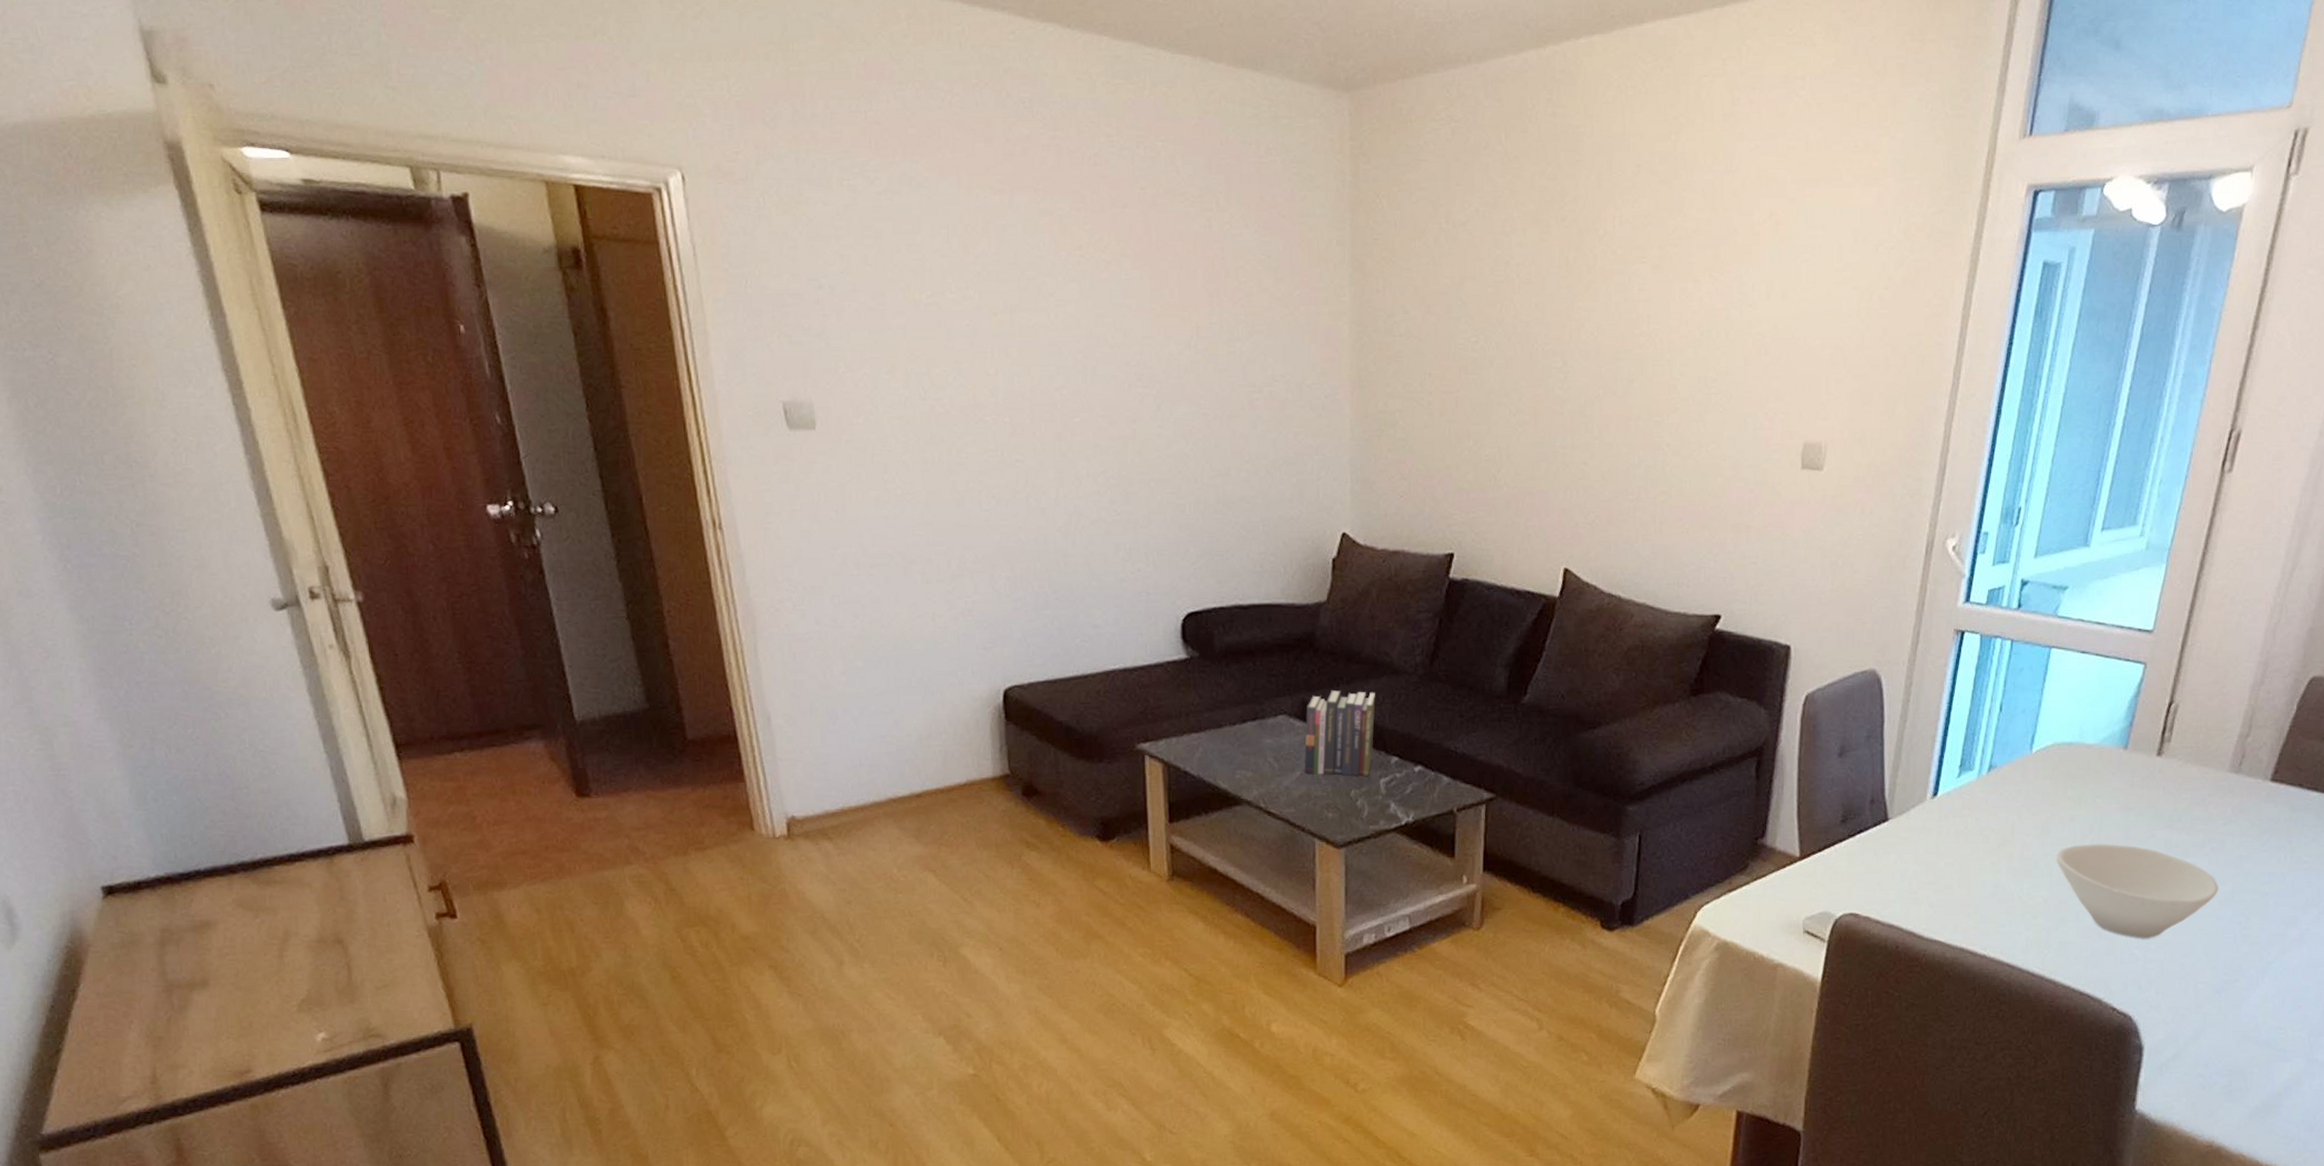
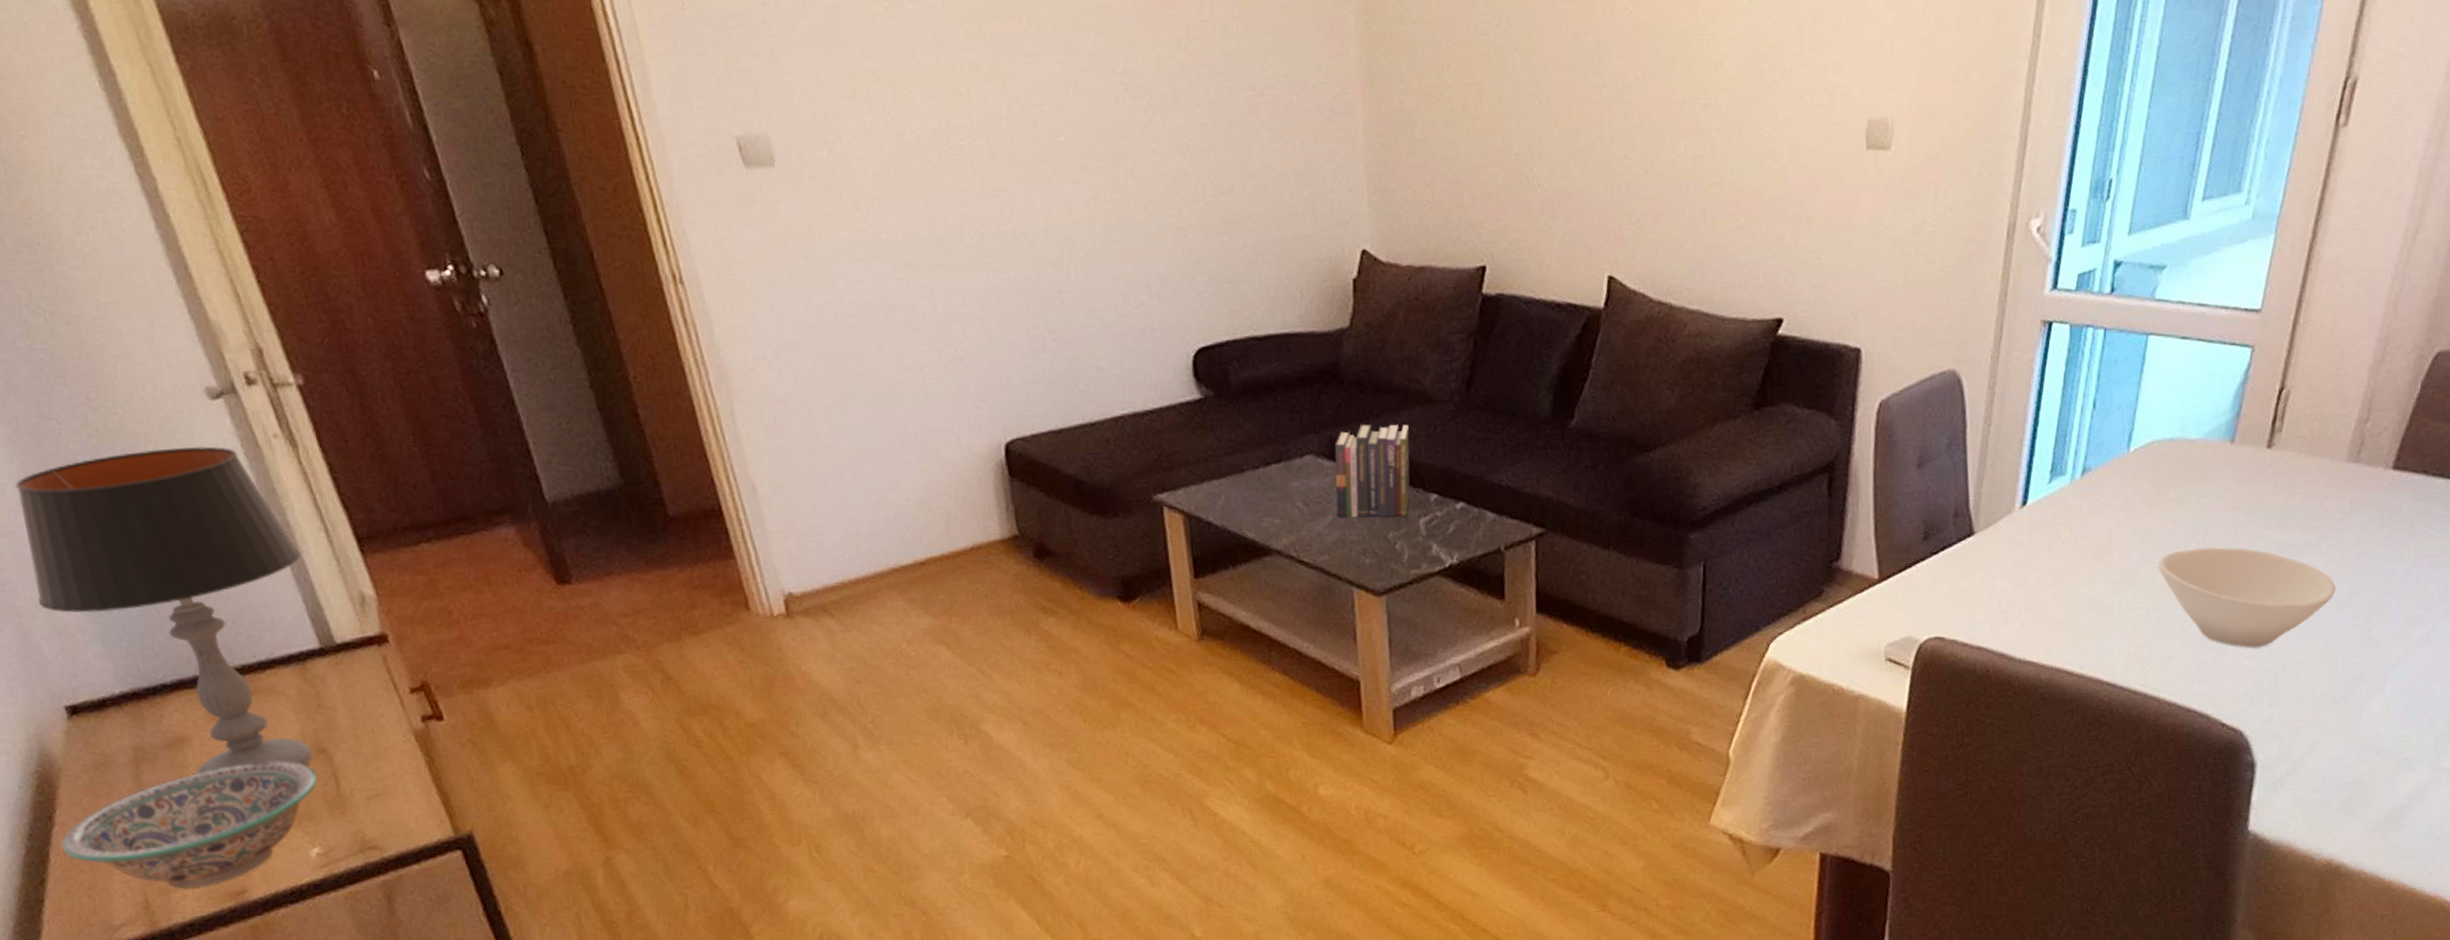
decorative bowl: none [80,948,332,1066] -> present [61,761,318,889]
table lamp: none [84,653,341,957] -> present [15,446,313,774]

